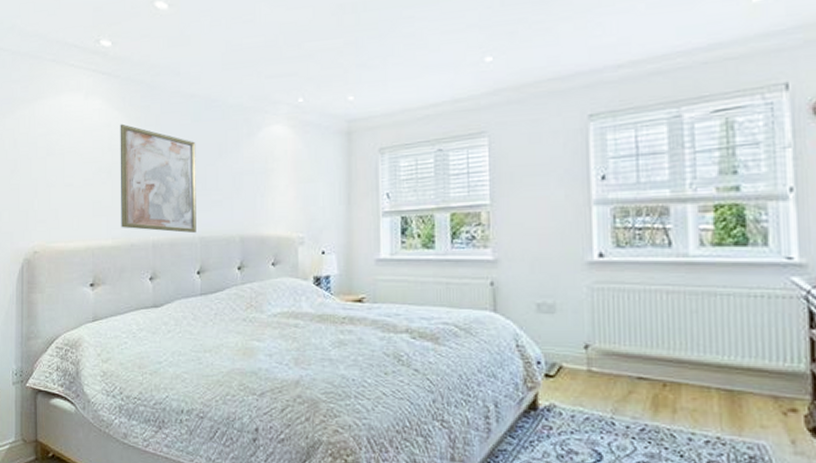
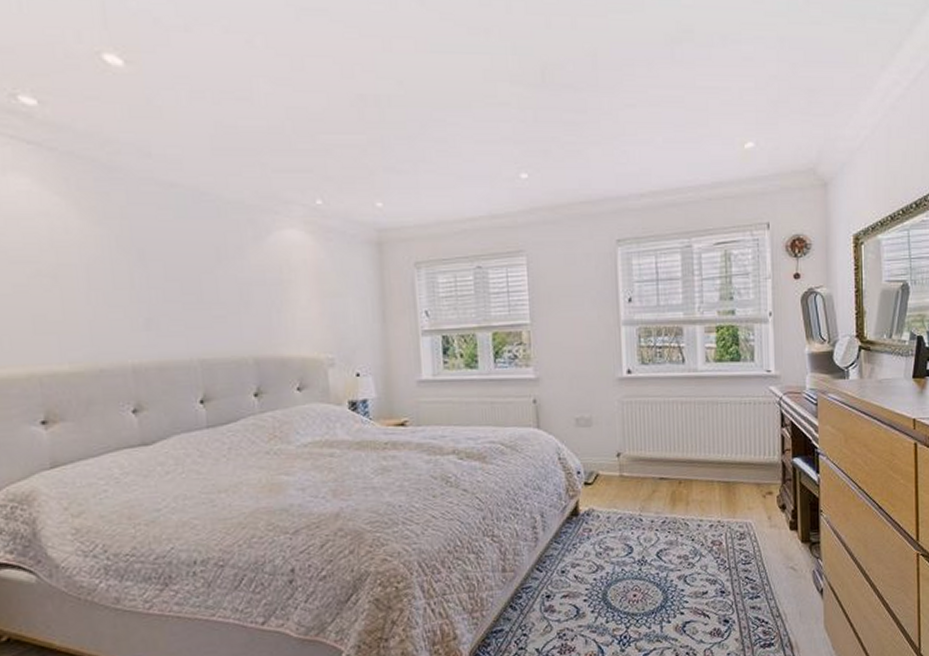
wall art: present [120,123,196,234] -> none [64,213,194,356]

